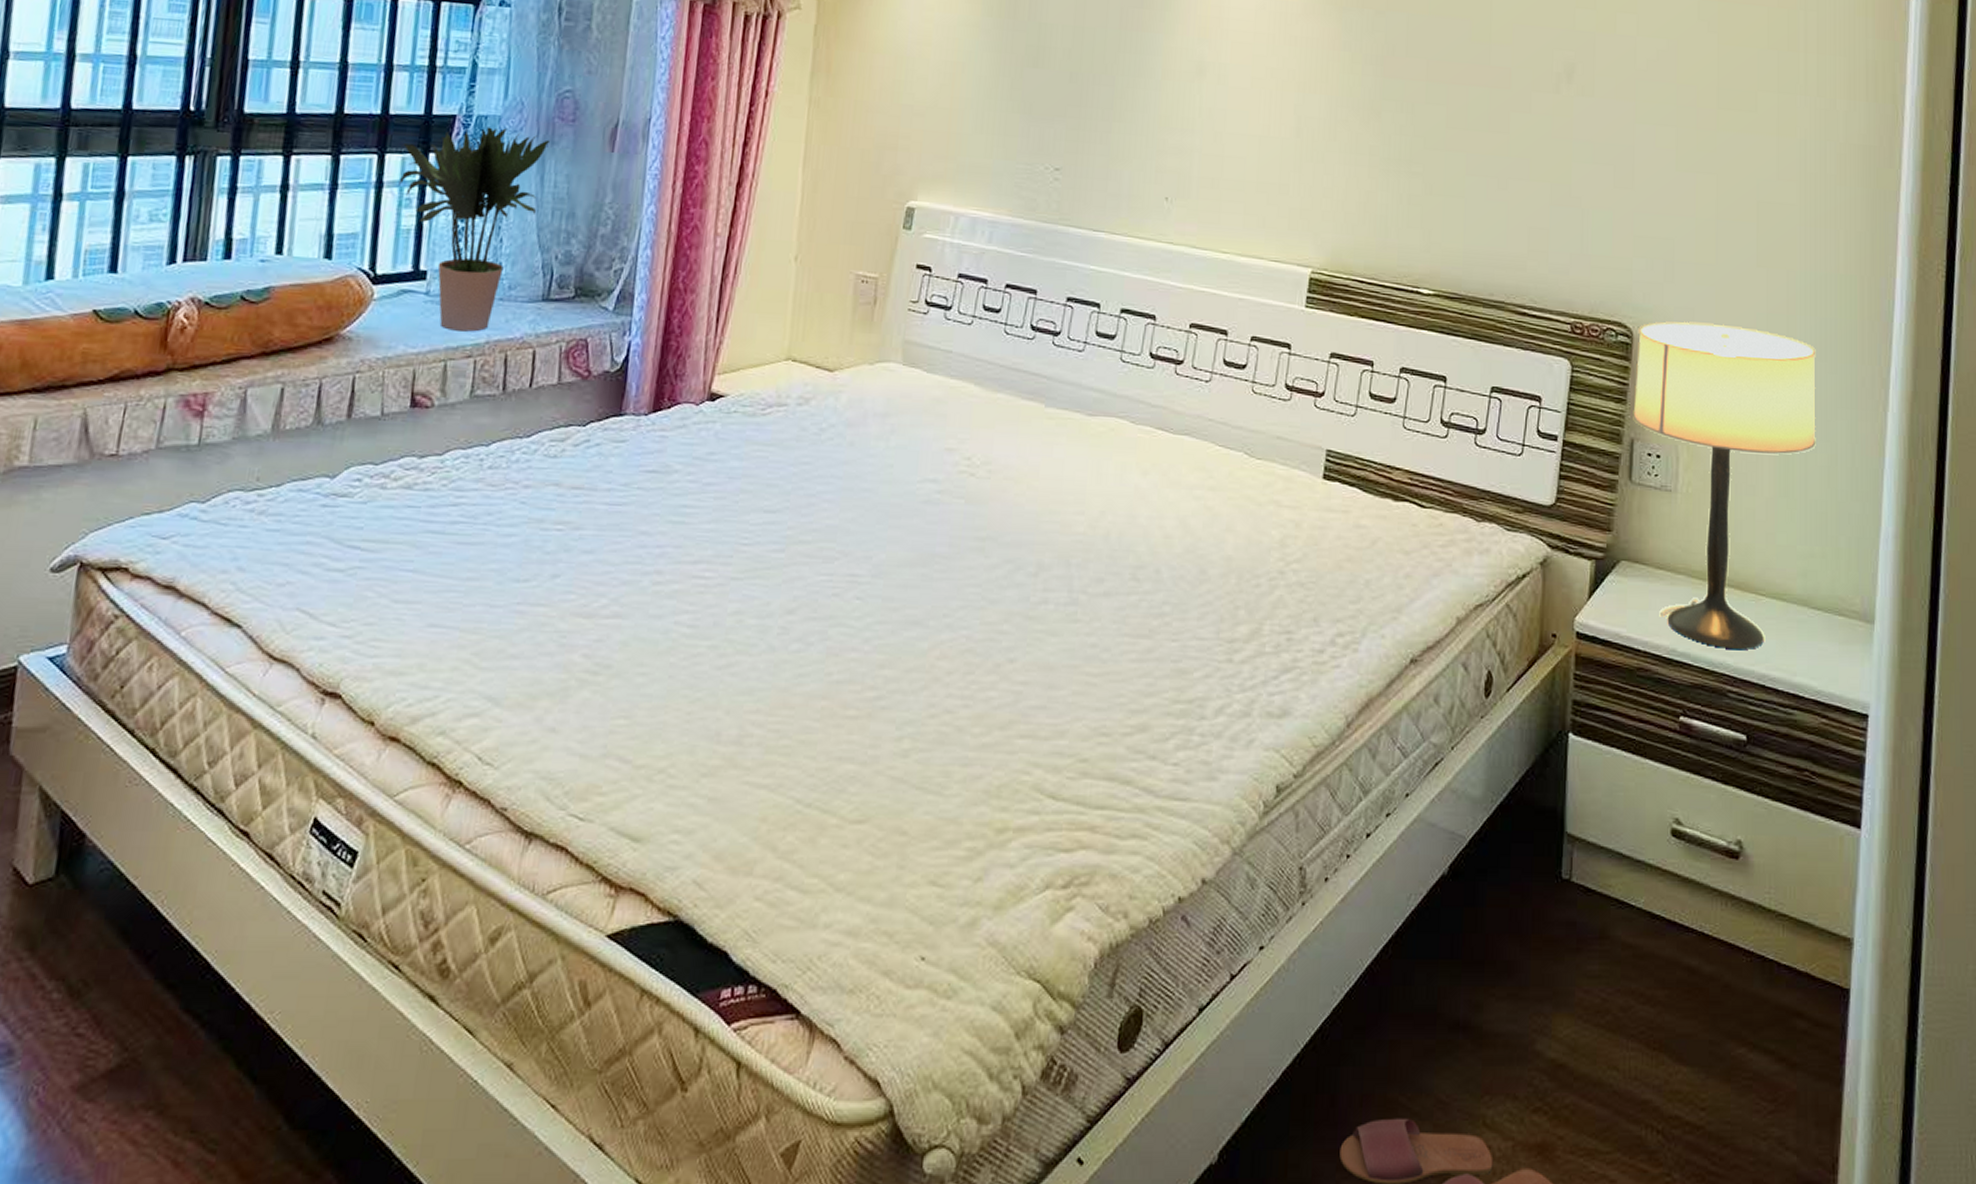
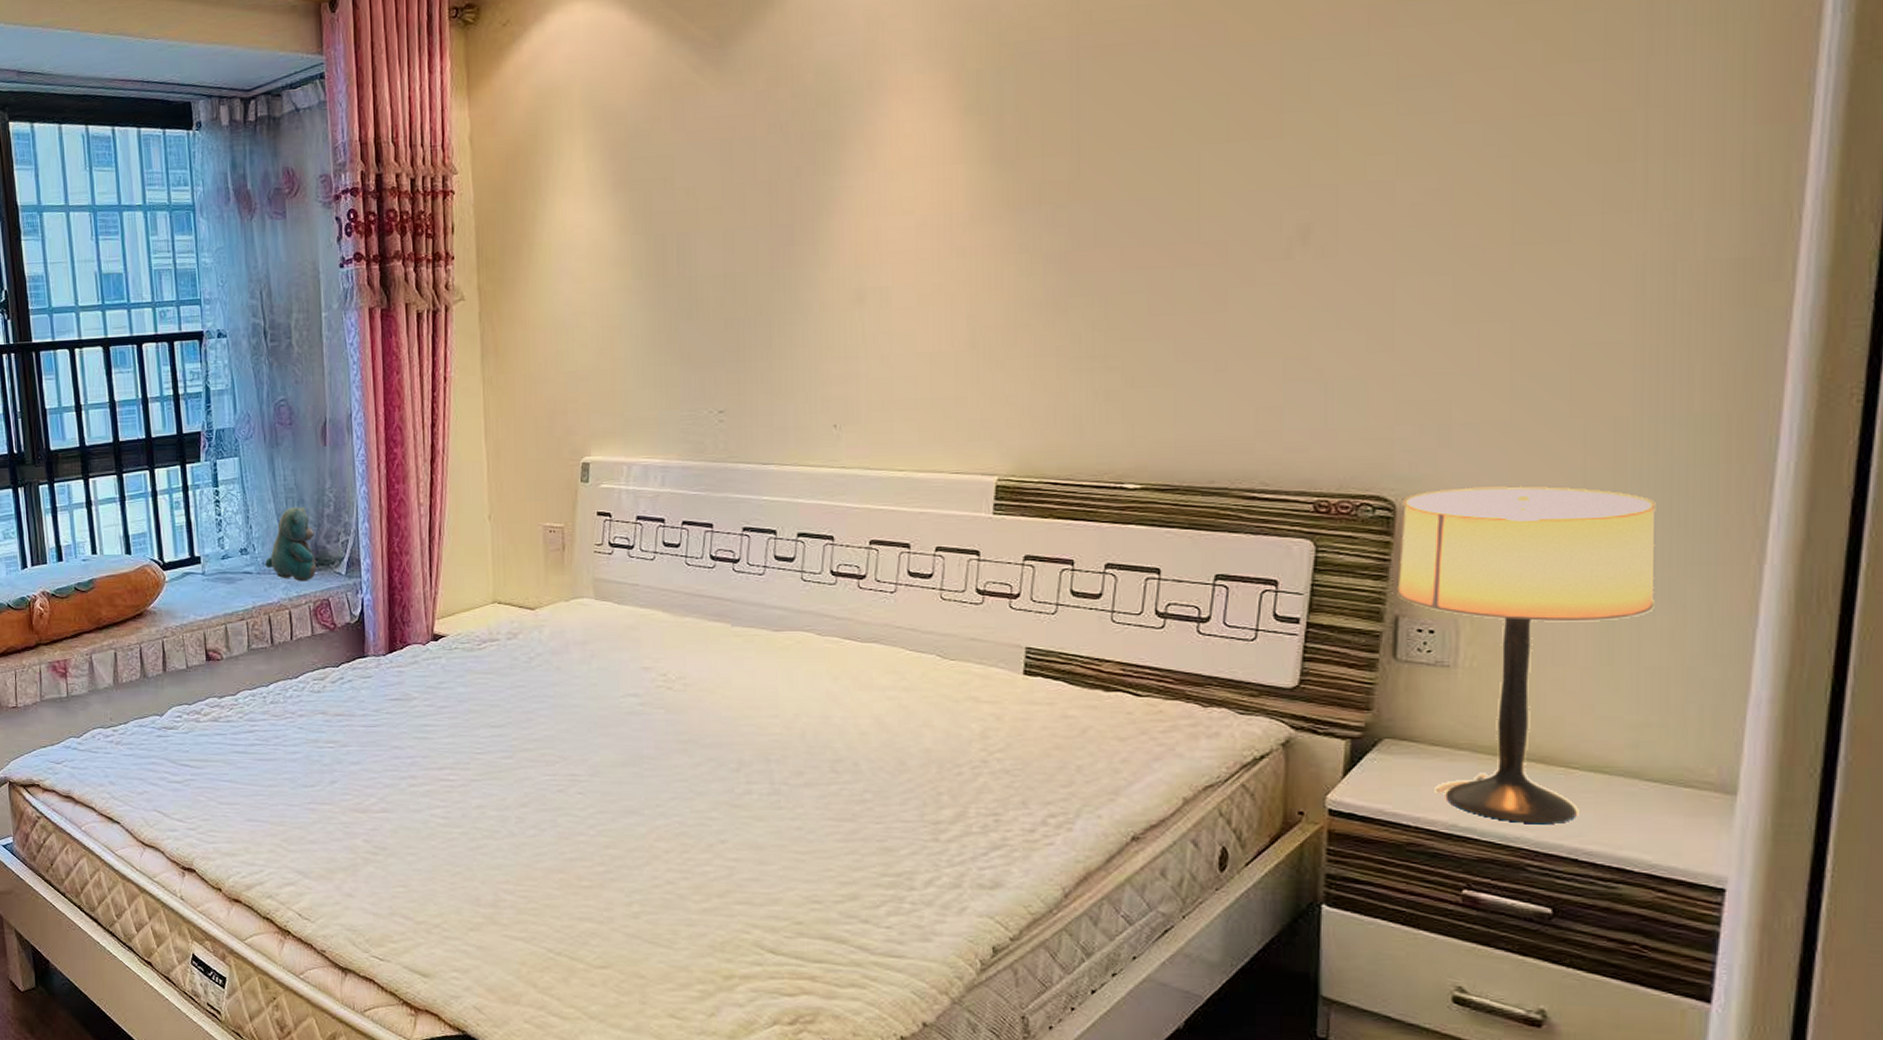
potted plant: present [399,127,551,332] -> none [164,437,275,601]
teddy bear: none [512,221,582,315] -> present [265,506,317,582]

